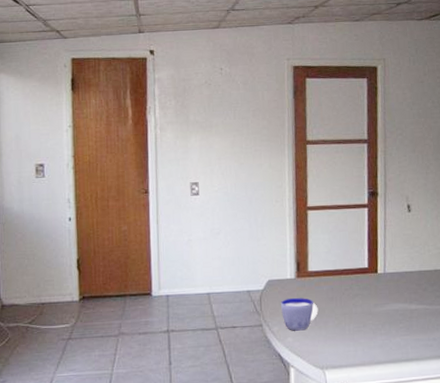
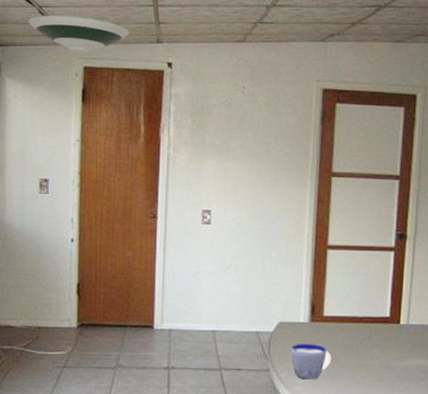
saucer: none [16,12,113,46] -> present [28,15,130,52]

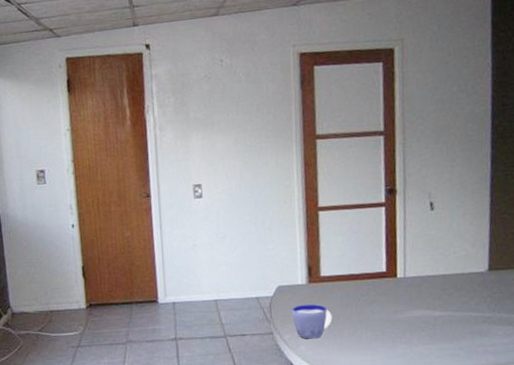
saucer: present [28,15,130,52] -> none [8,9,106,45]

